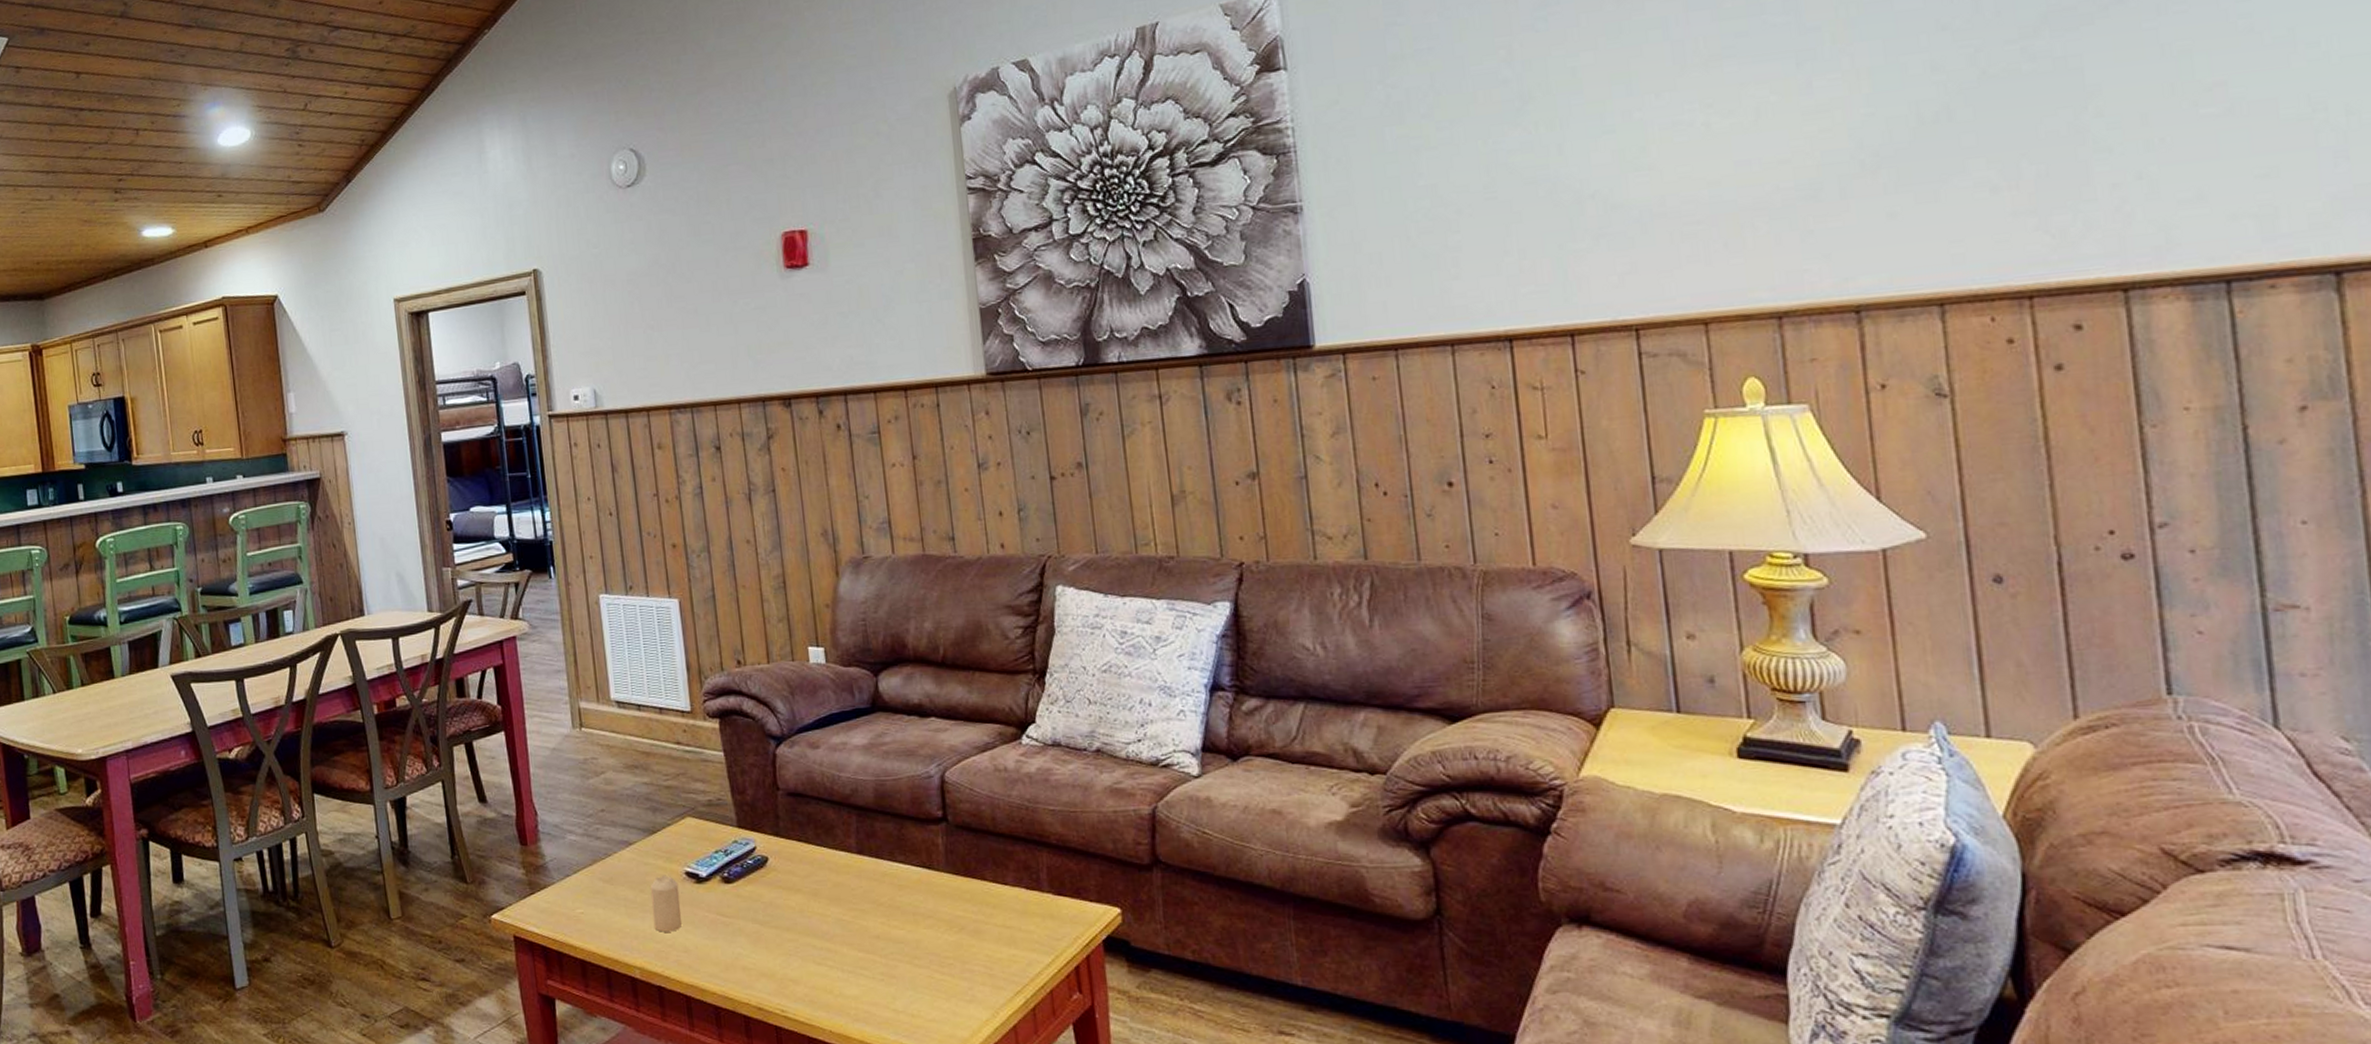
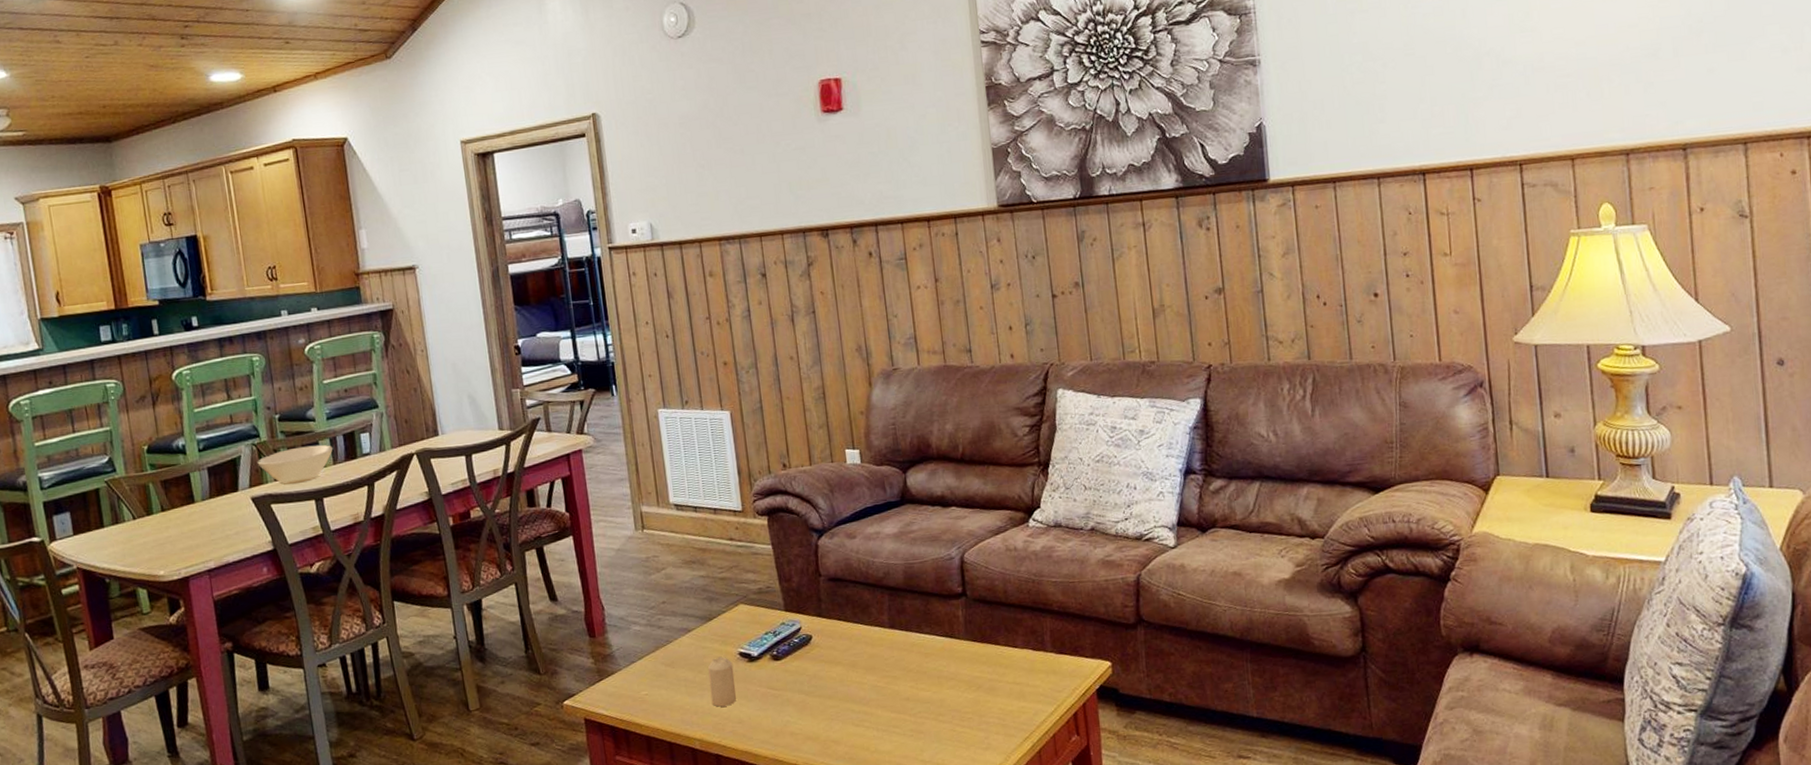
bowl: none [178,621,256,664] -> present [257,445,334,485]

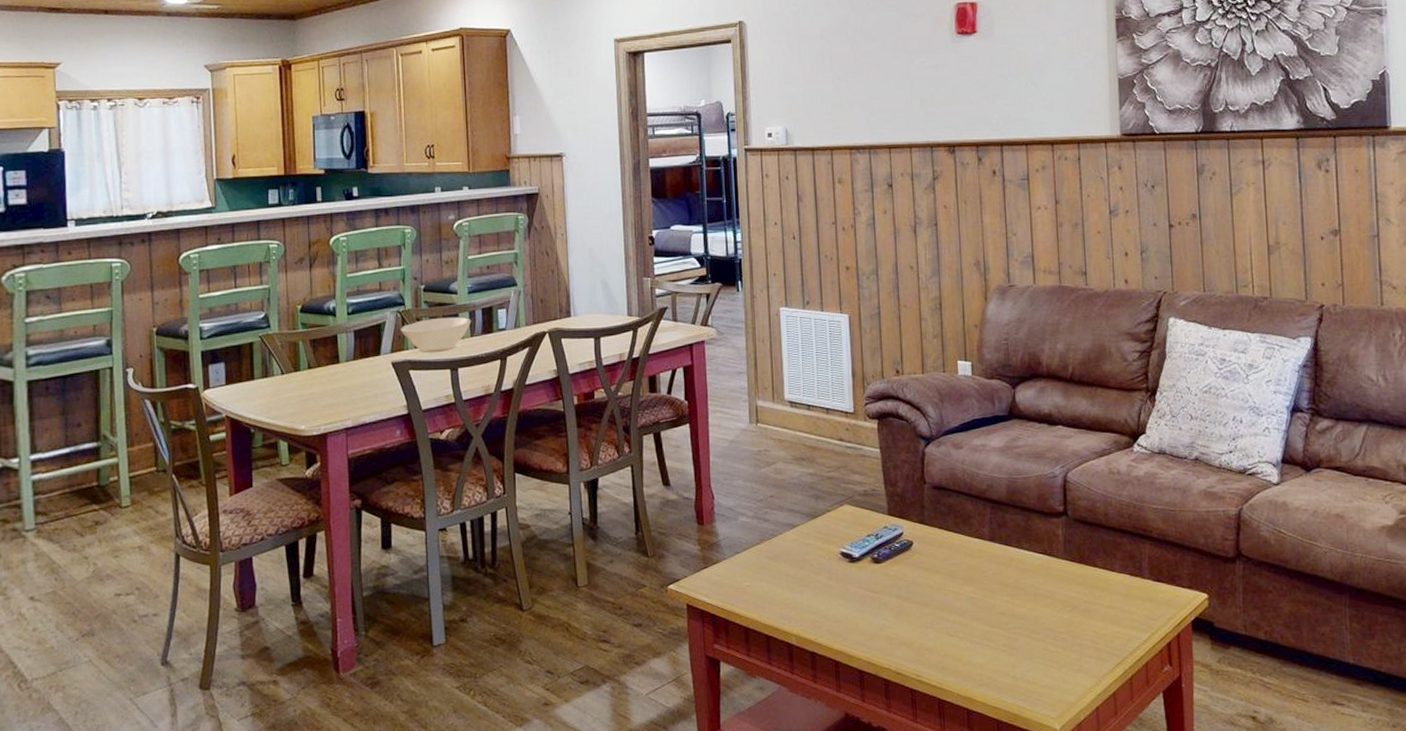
candle: present [707,656,736,707] -> none [809,554,836,605]

